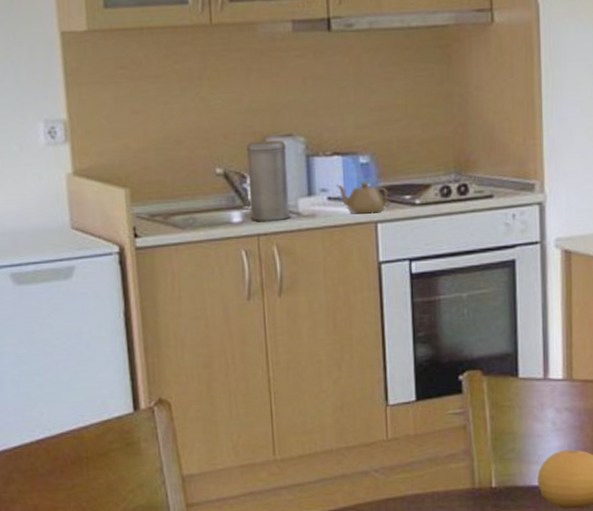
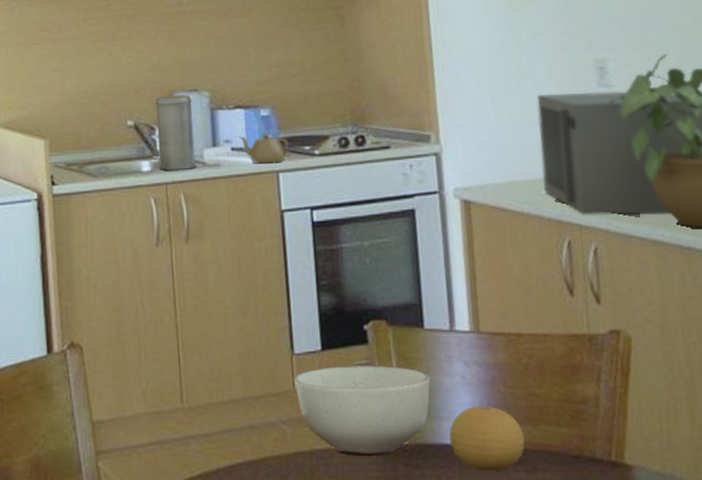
bowl: none [387,413,522,501] -> present [293,365,431,457]

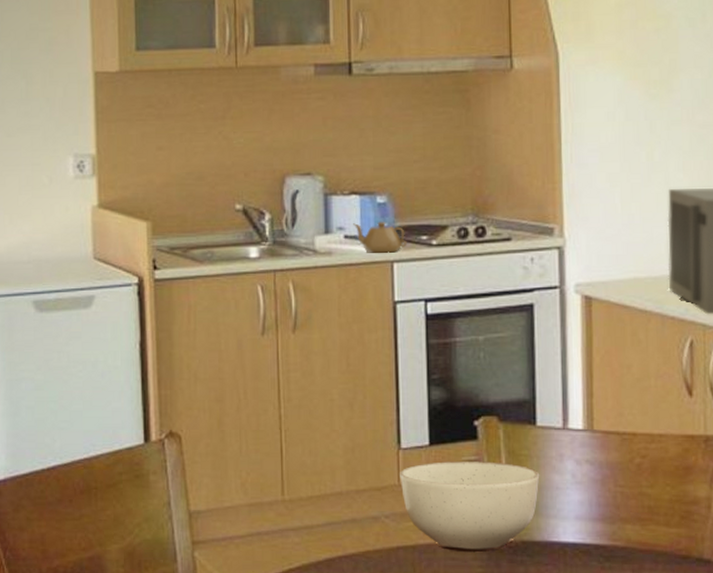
canister: present [155,94,197,171] -> none [265,178,308,258]
fruit: present [449,406,525,471] -> none [556,504,633,569]

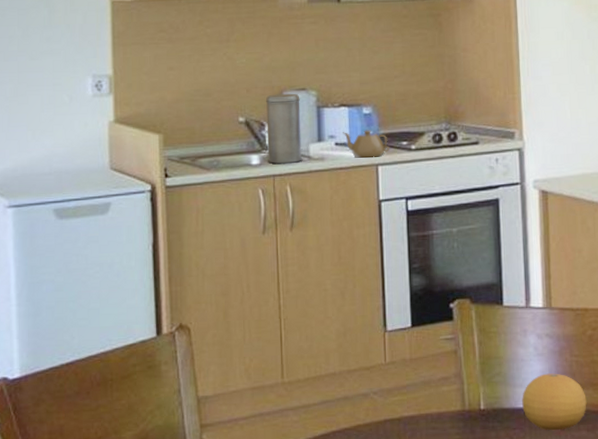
canister: none [265,178,308,258] -> present [265,93,303,164]
bowl: present [398,461,540,553] -> none [385,339,507,422]
fruit: none [556,504,633,569] -> present [522,373,587,431]

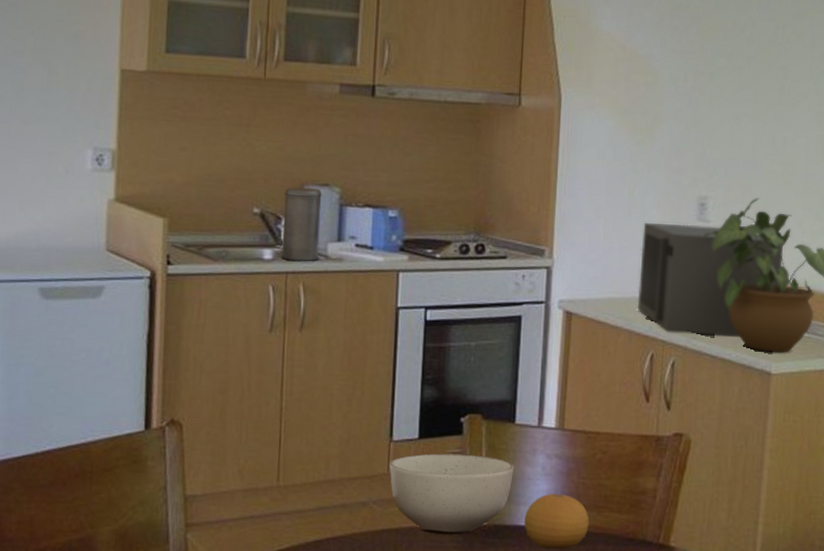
teapot: present [343,130,389,159] -> none [365,233,413,264]
bowl: none [385,339,507,422] -> present [388,453,515,535]

